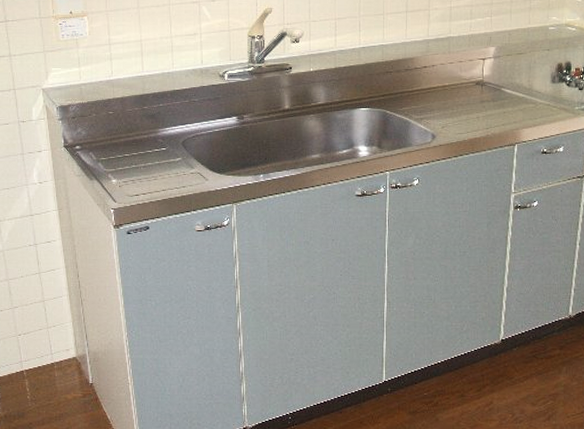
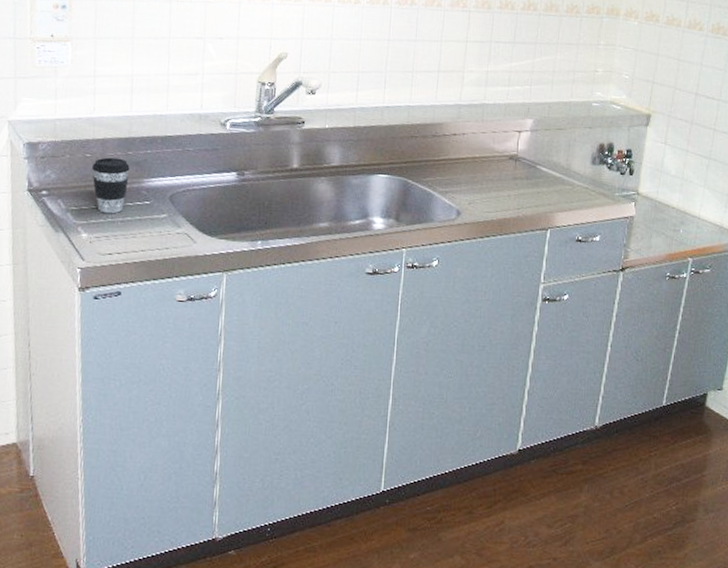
coffee cup: none [115,113,147,161] -> present [92,157,130,214]

